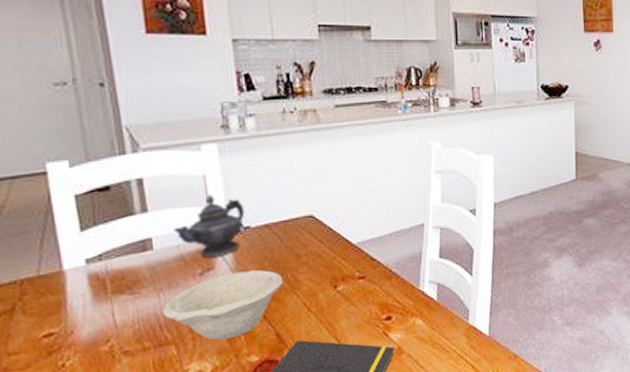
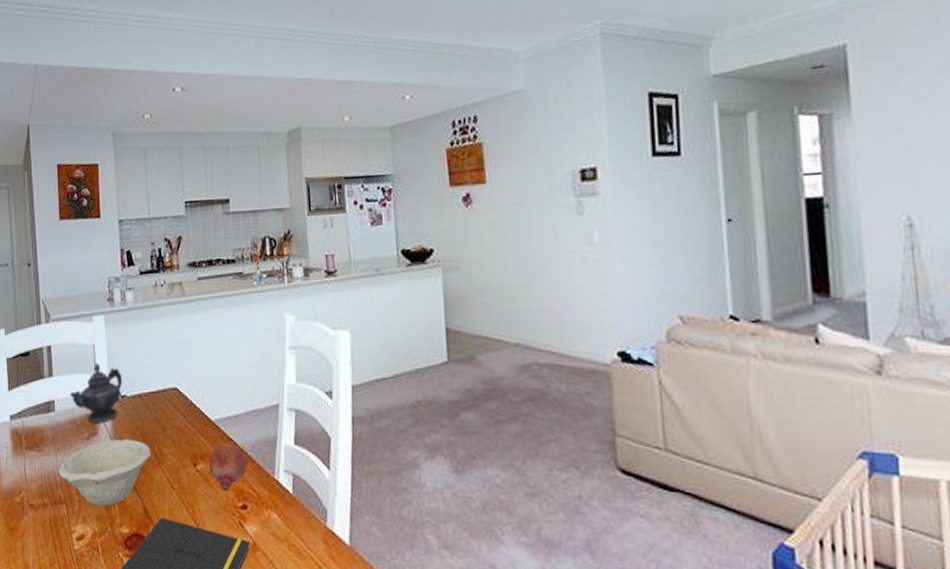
fruit: none [351,263,392,306] -> present [209,443,247,490]

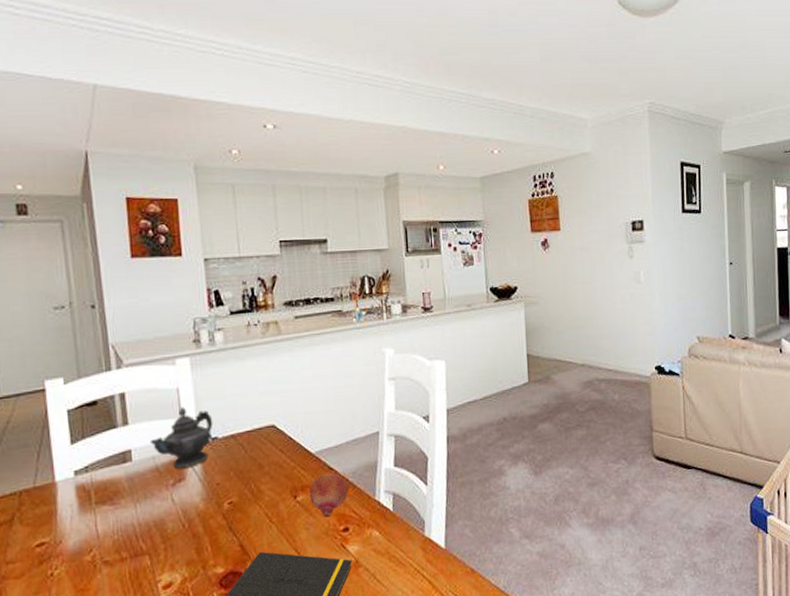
bowl: present [58,439,151,507] -> none [138,480,247,552]

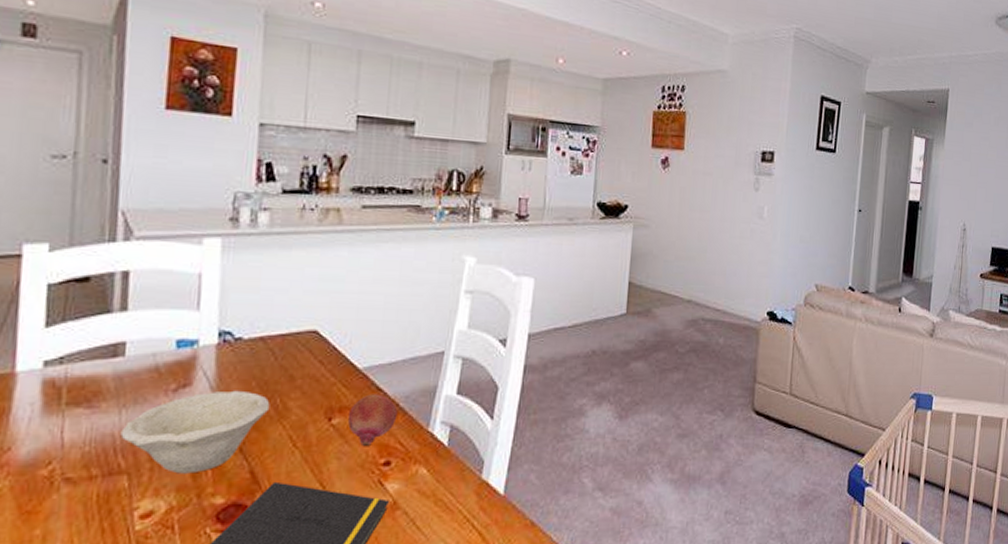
bowl: none [138,480,247,552] -> present [120,390,270,474]
teapot: present [150,407,214,468] -> none [152,297,240,371]

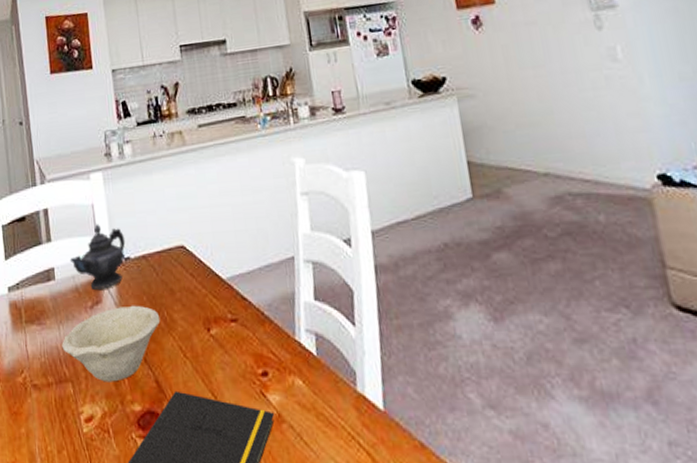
teapot: none [152,297,240,371] -> present [70,224,126,290]
fruit: present [348,394,398,446] -> none [223,303,265,356]

